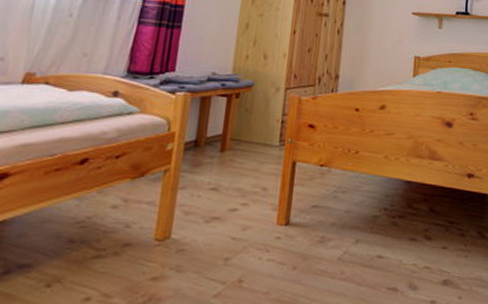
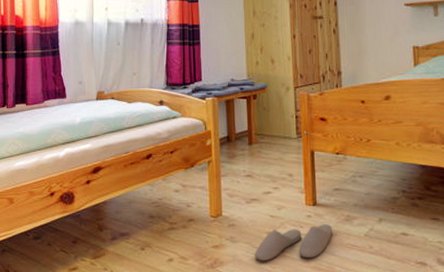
slippers: none [203,247,303,296] -> present [254,224,332,262]

